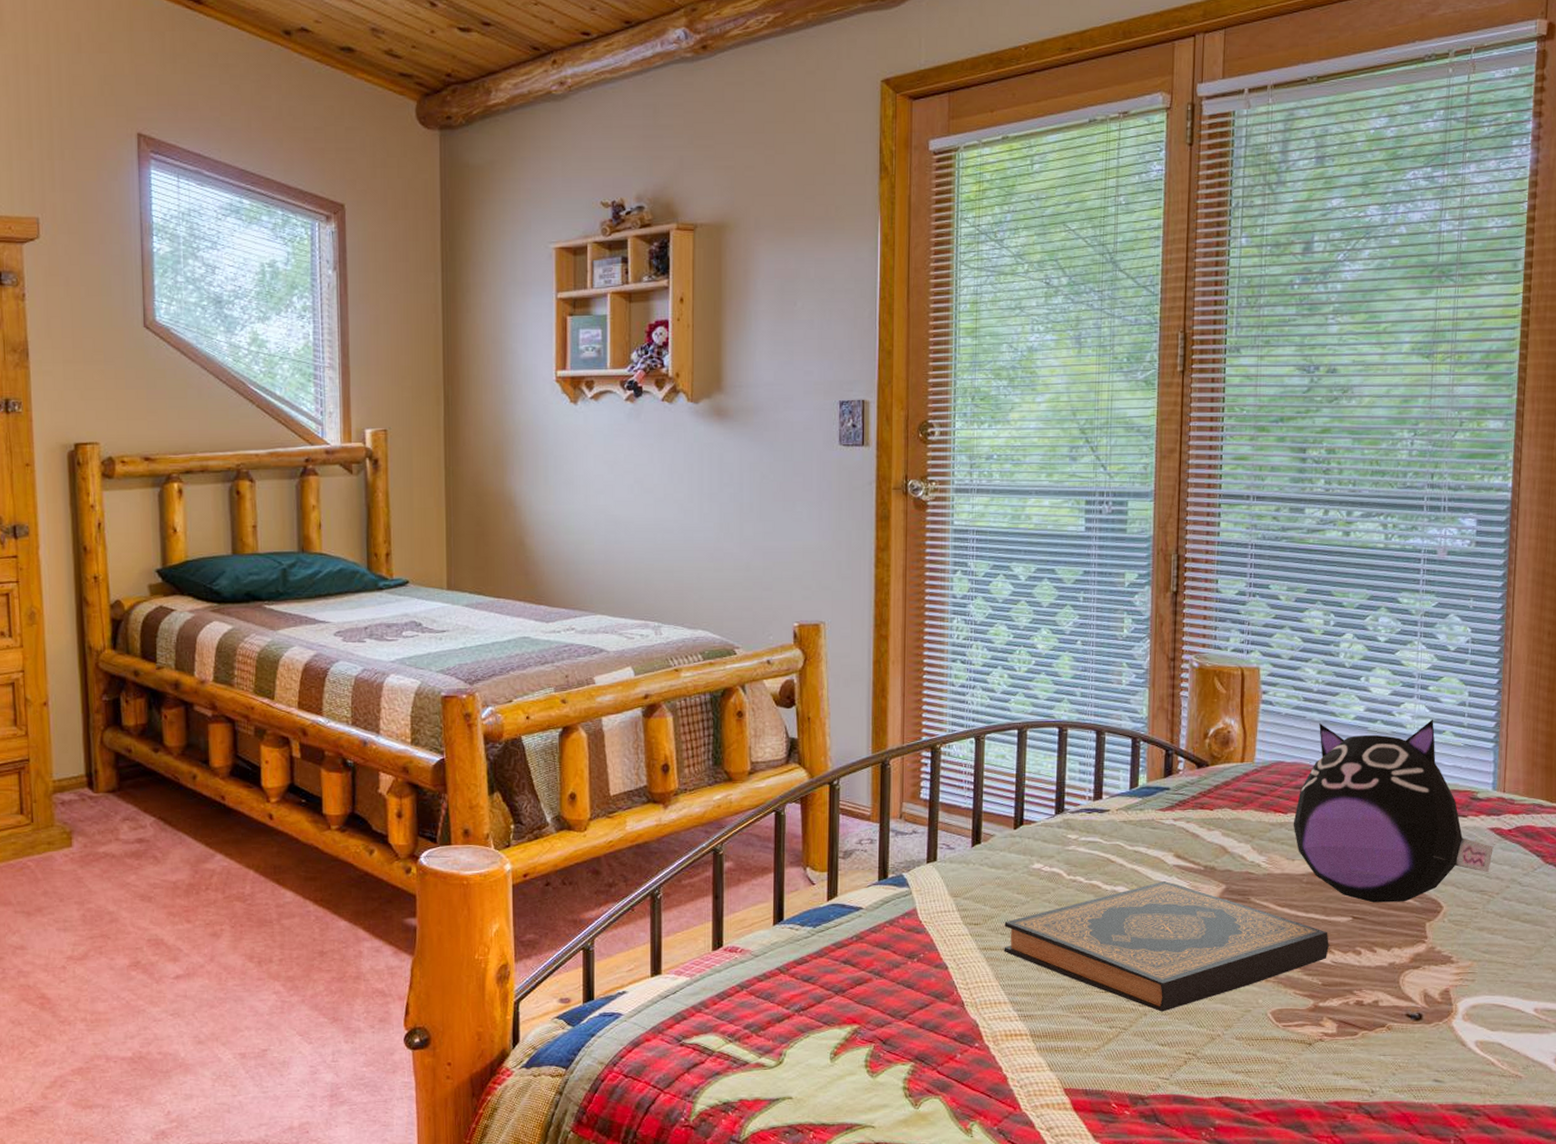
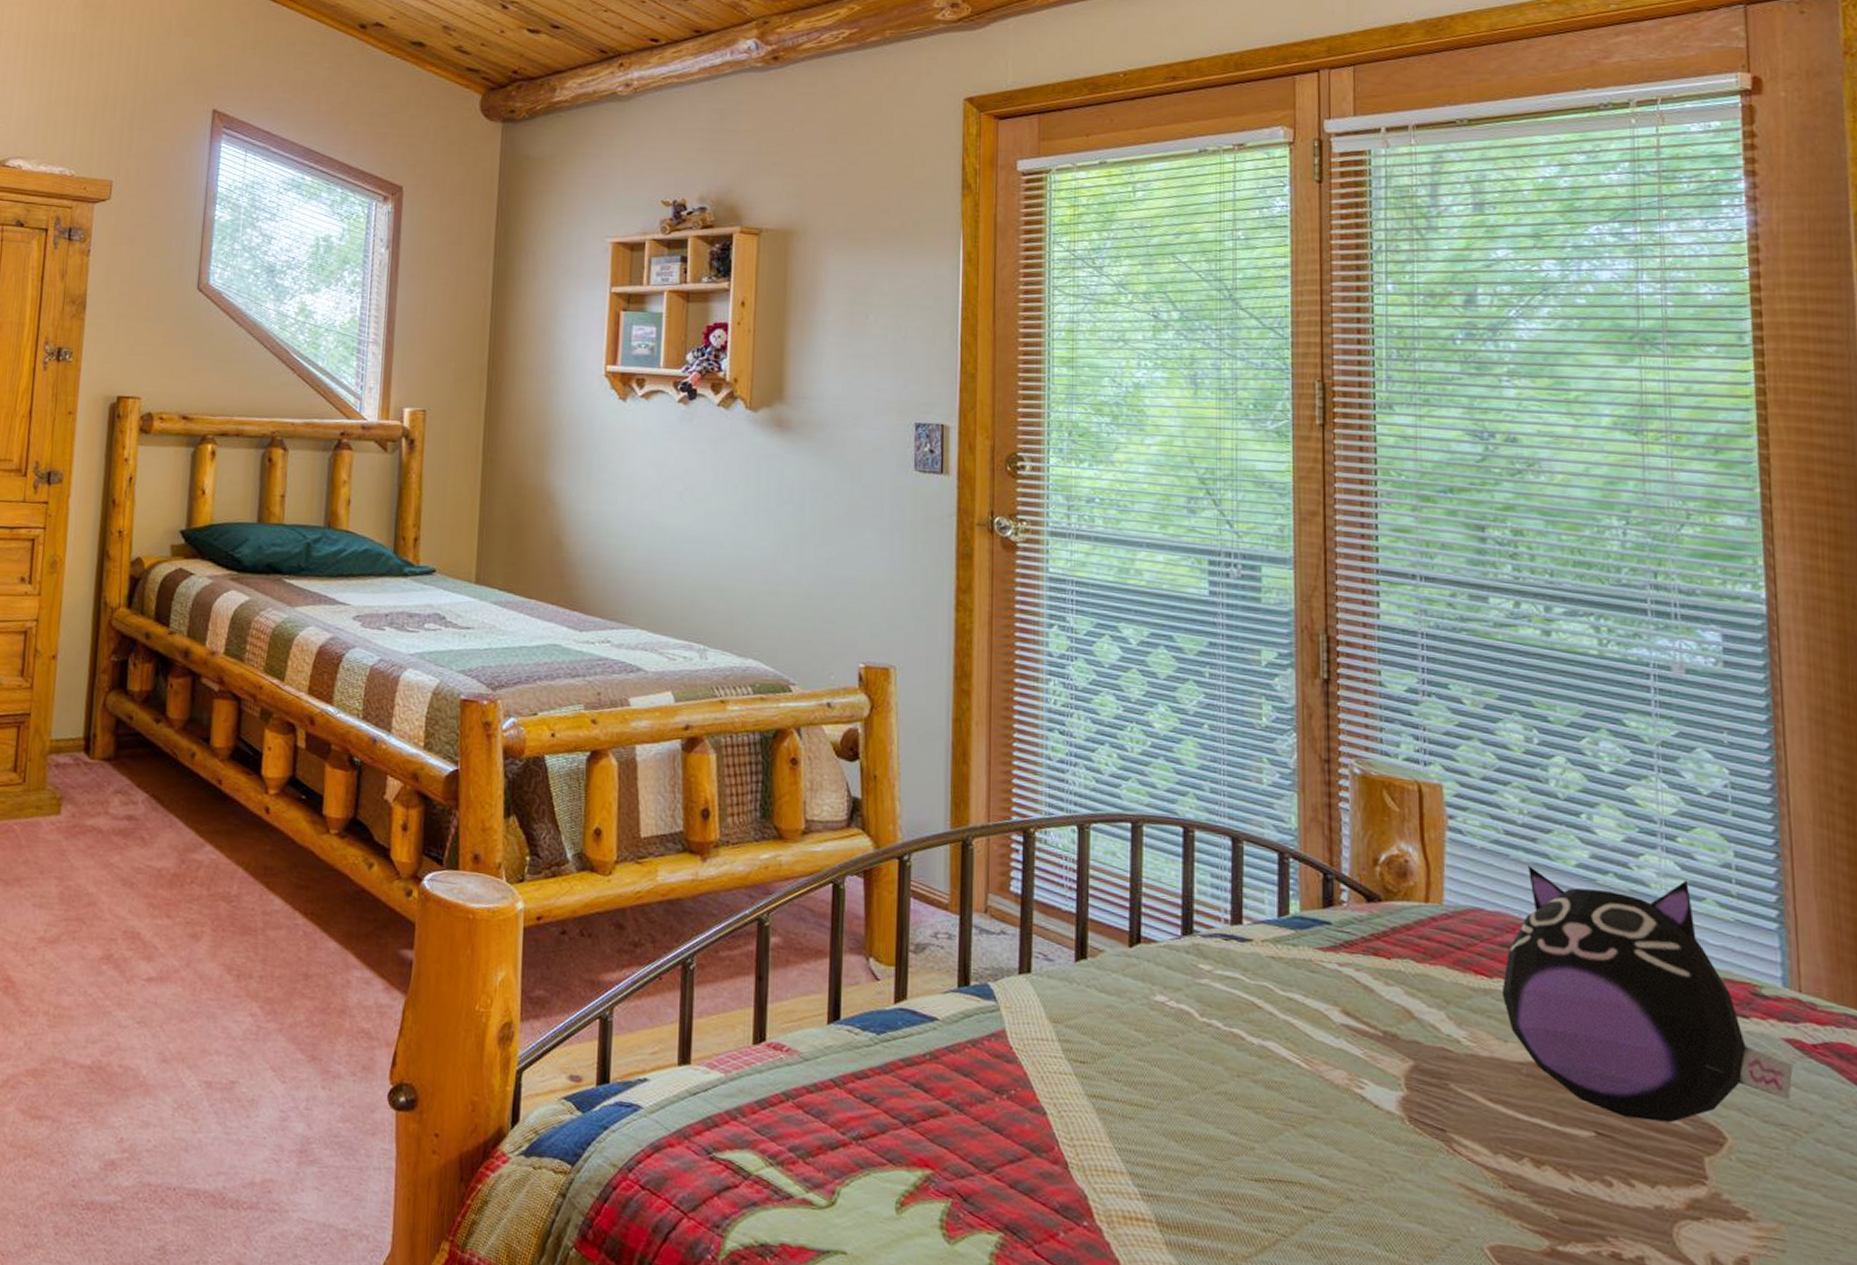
hardback book: present [1004,881,1329,1012] -> none [1119,1043,1566,1221]

